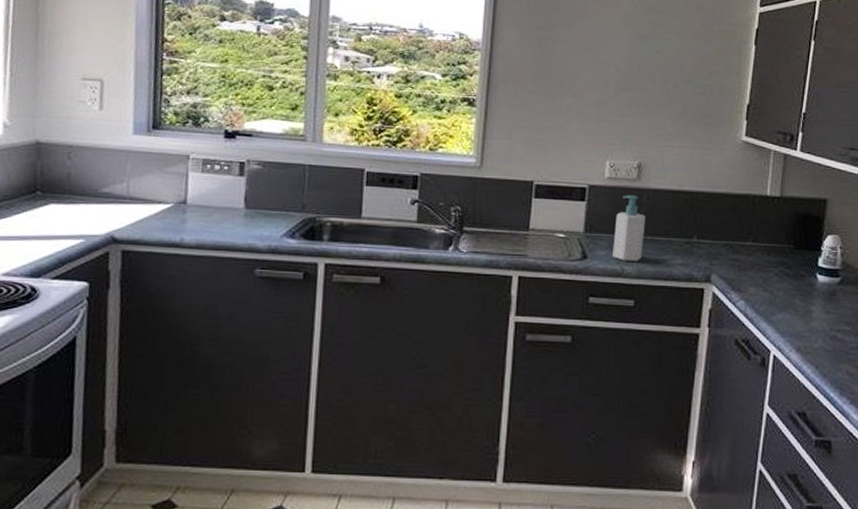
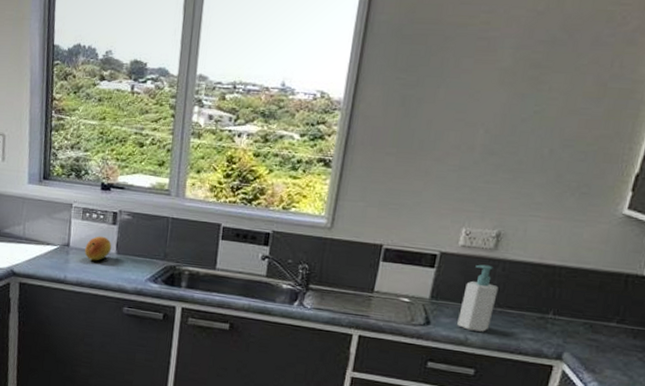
fruit: none [206,189,239,219] -> present [85,236,112,261]

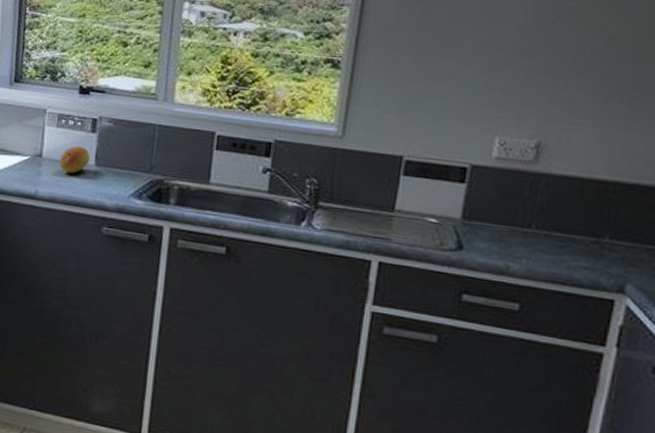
soap bottle: present [457,264,499,332] -> none [495,179,542,259]

